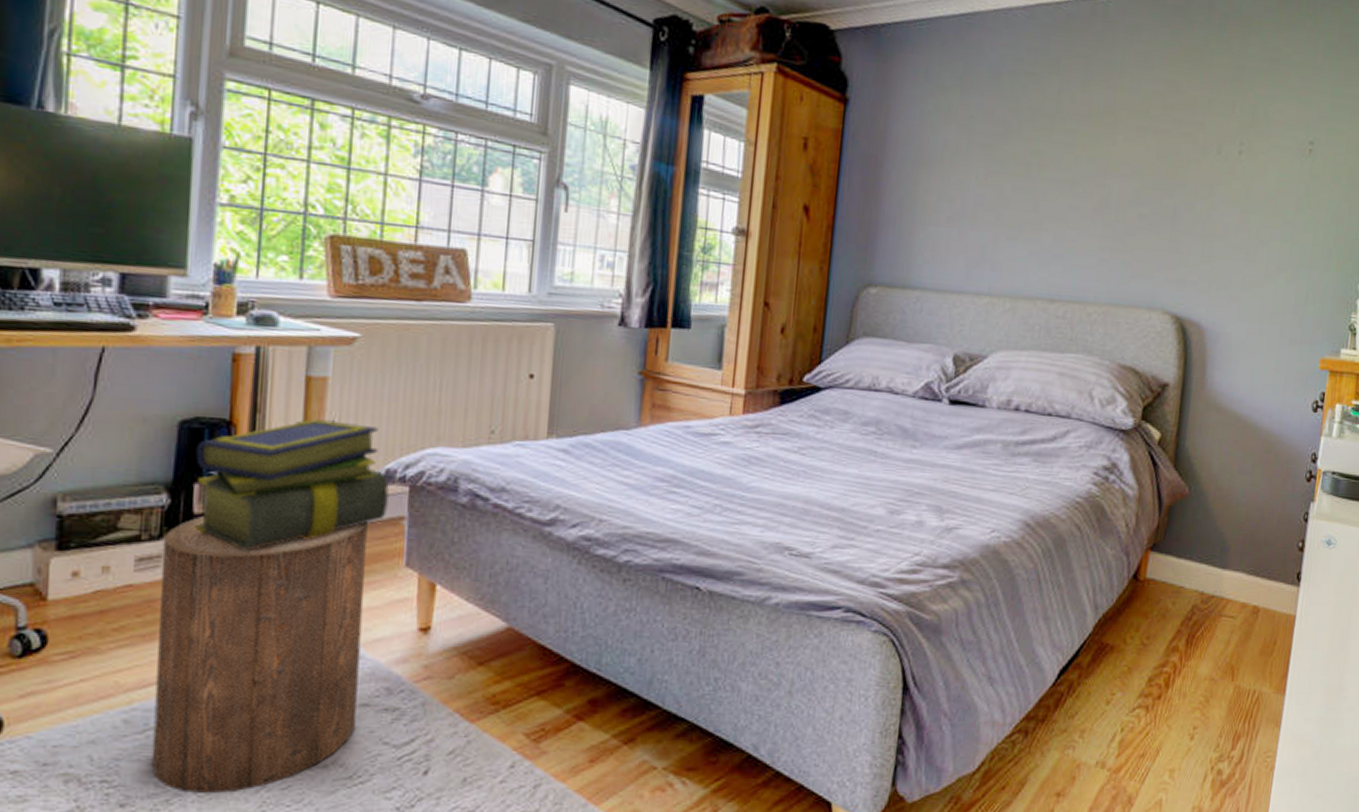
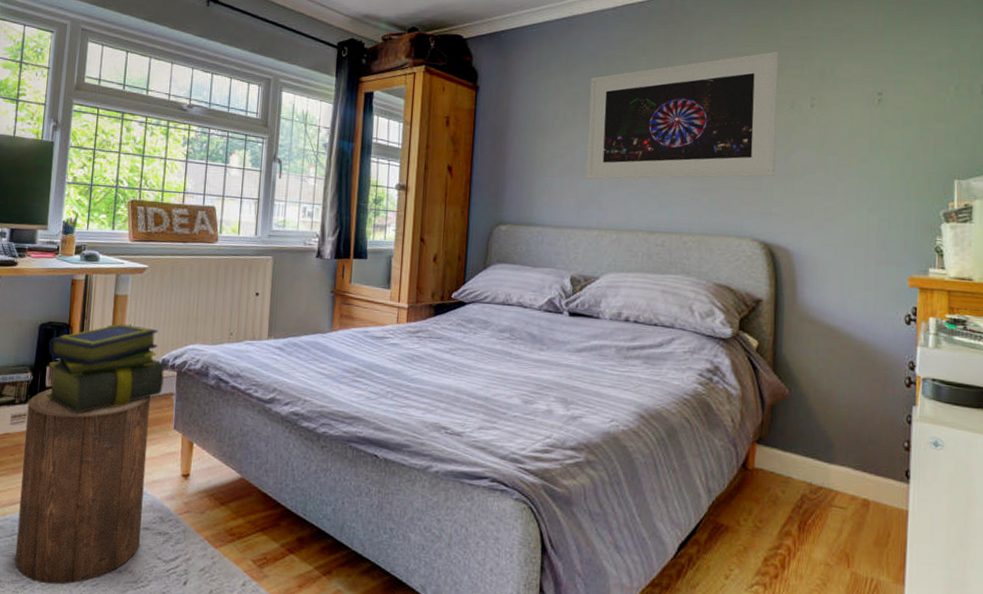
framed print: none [979,81,1210,237] -> present [586,51,779,179]

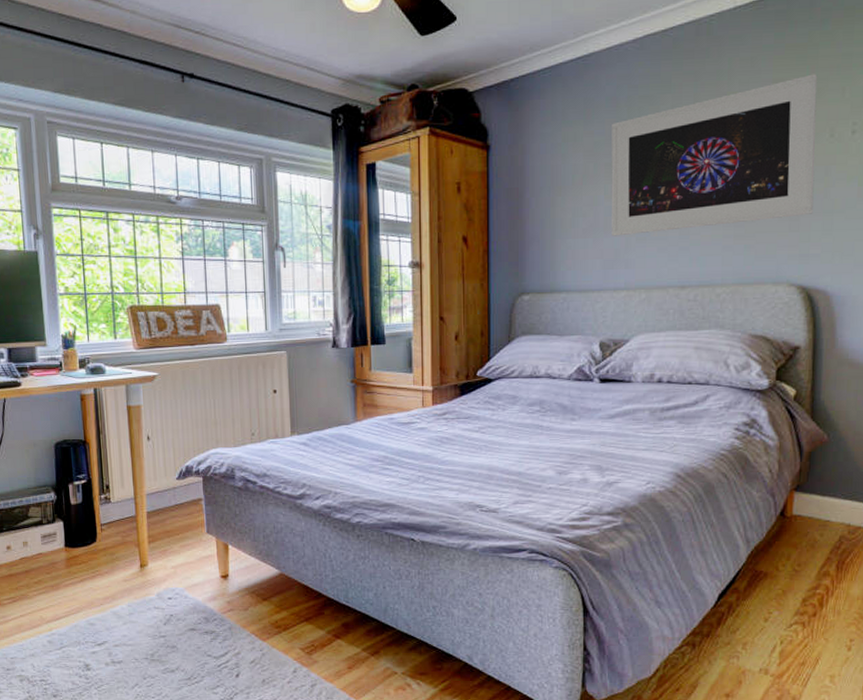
stool: present [15,389,150,585] -> none [55,503,188,689]
stack of books: present [46,324,164,413] -> none [67,435,190,527]

